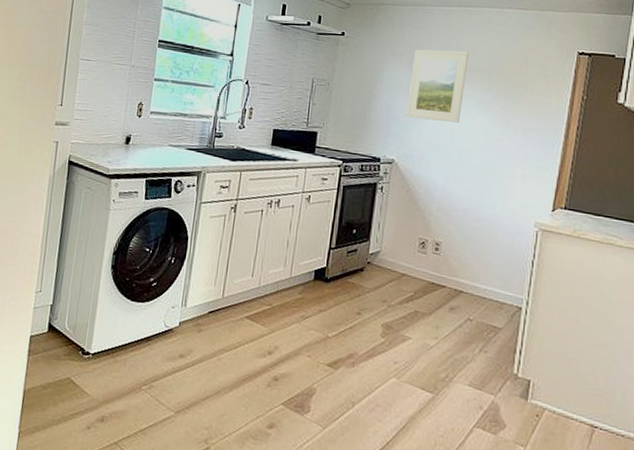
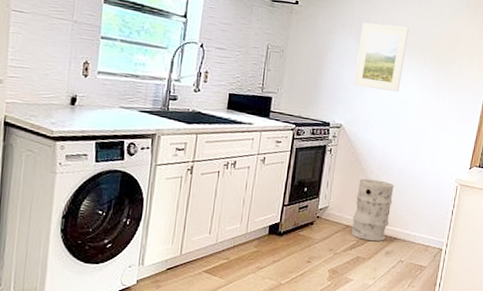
trash can: none [408,220,457,294] -> present [352,178,394,241]

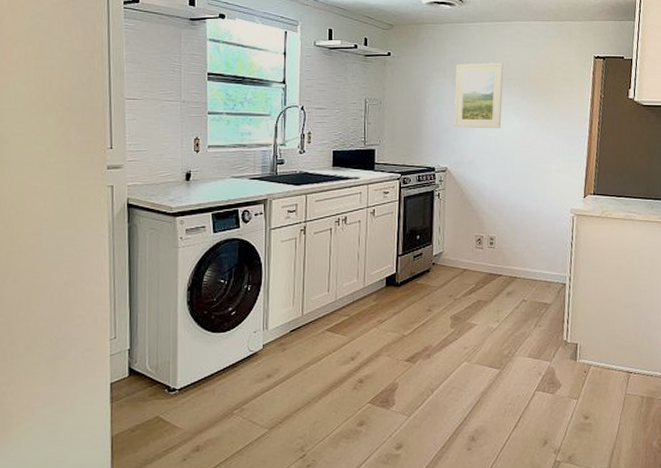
trash can: present [352,178,394,241] -> none [469,219,508,282]

